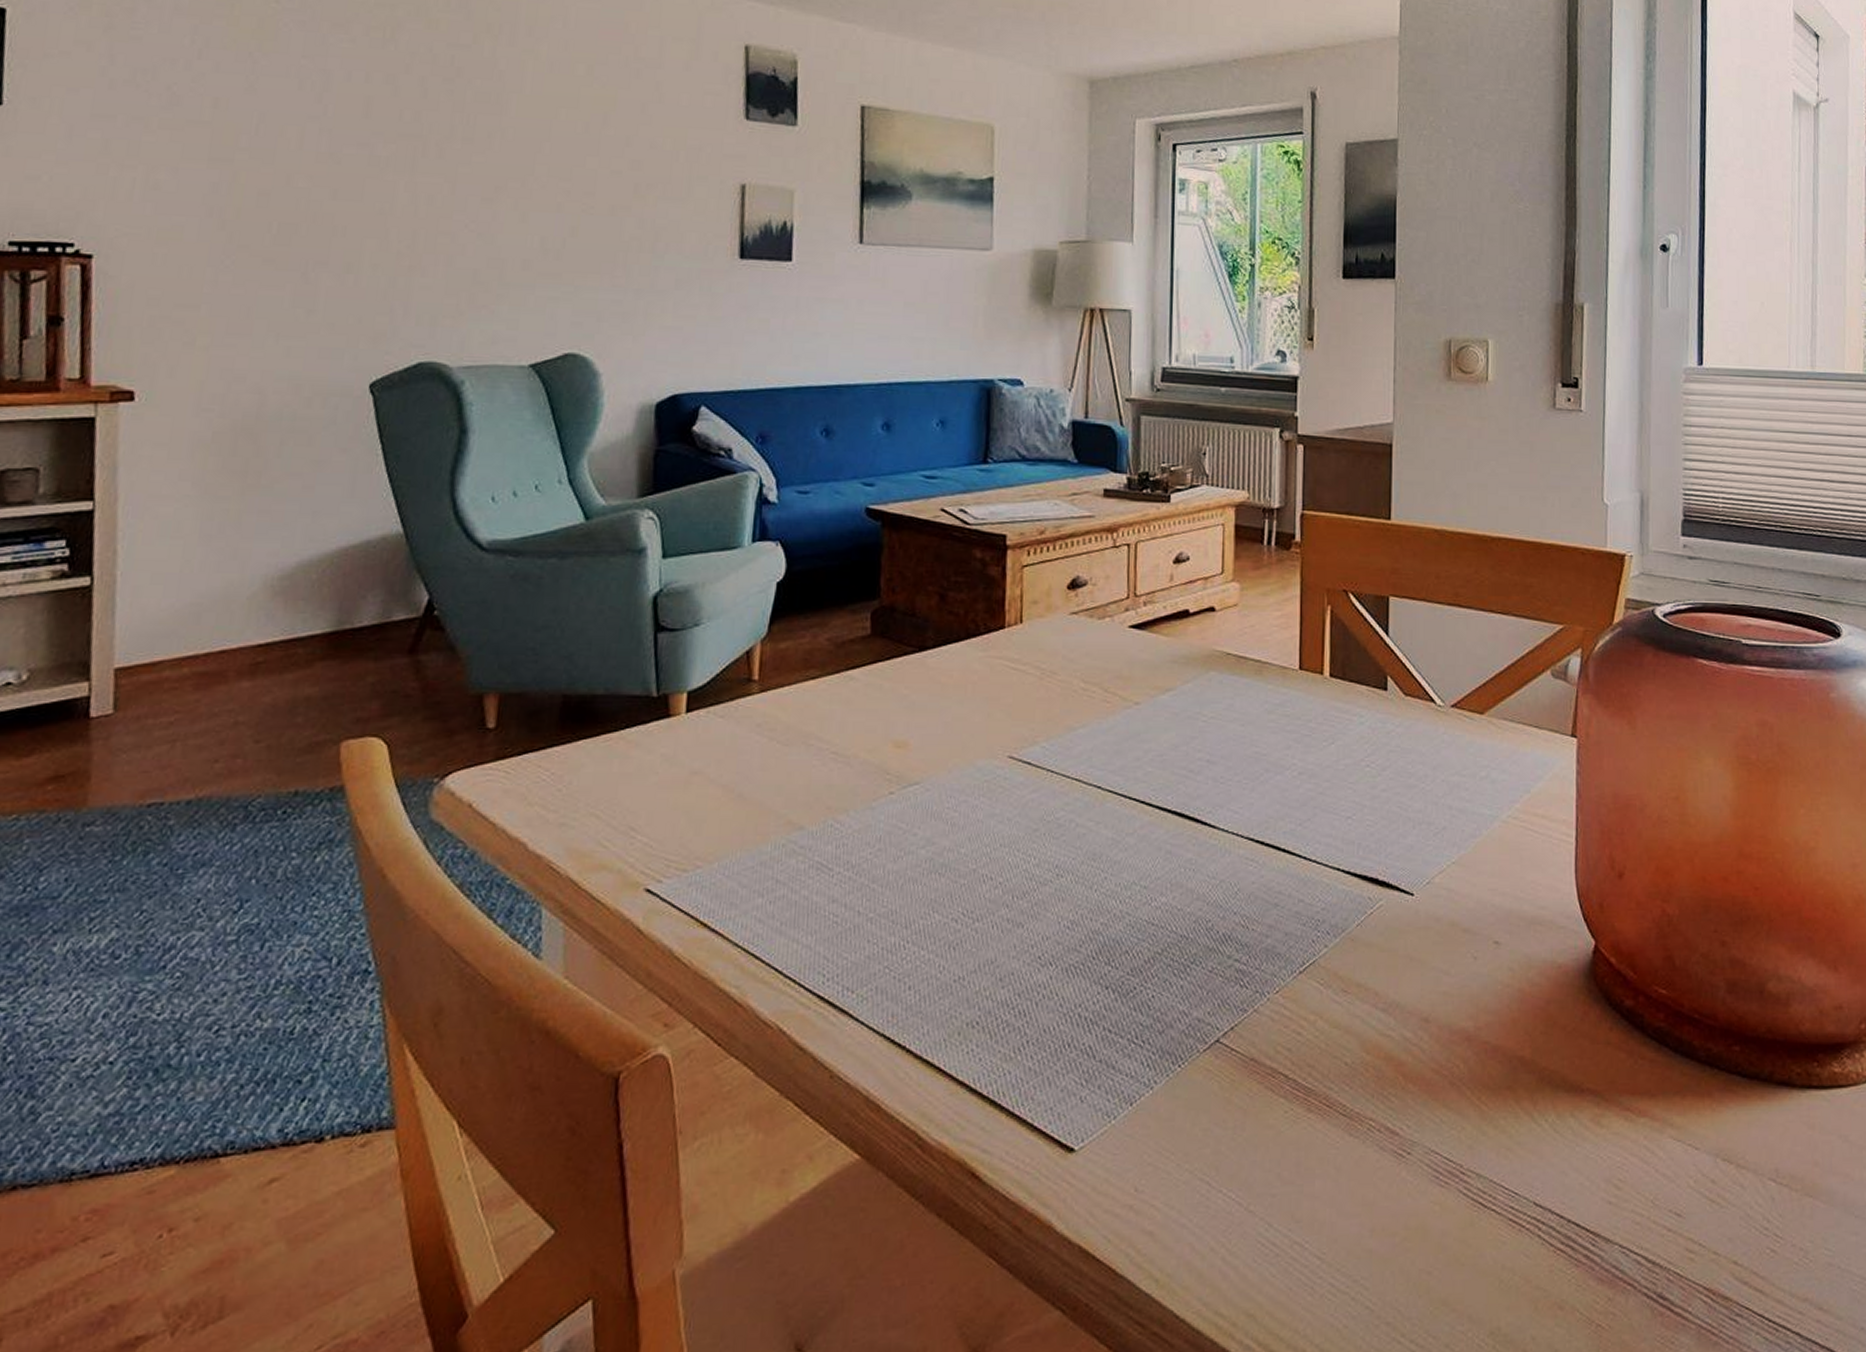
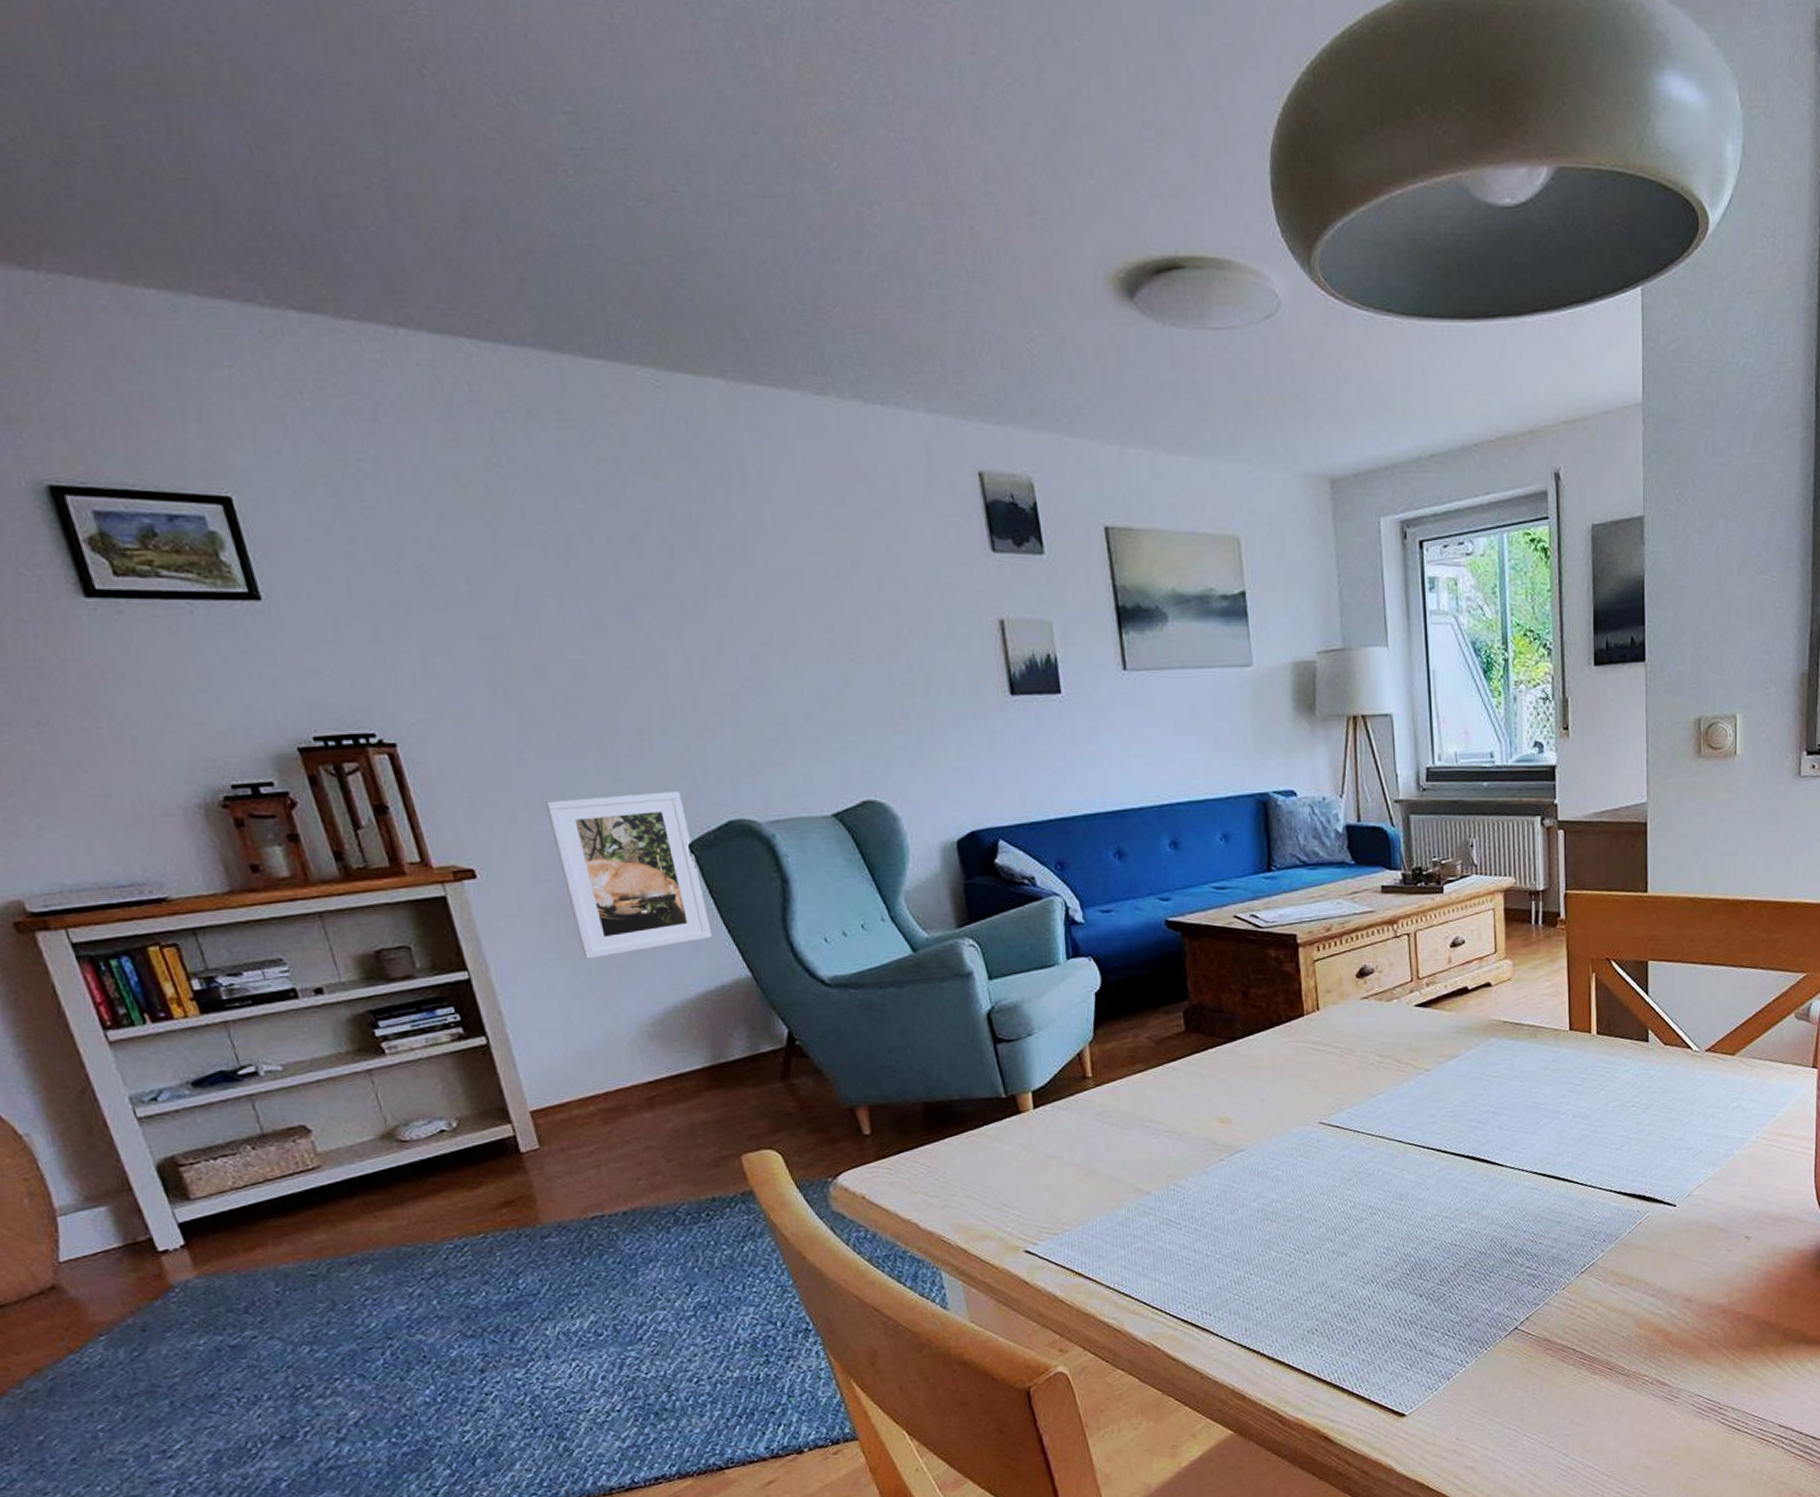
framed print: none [224,326,375,499] -> present [545,791,713,959]

